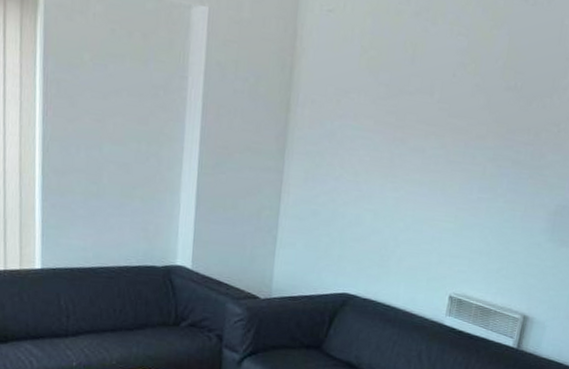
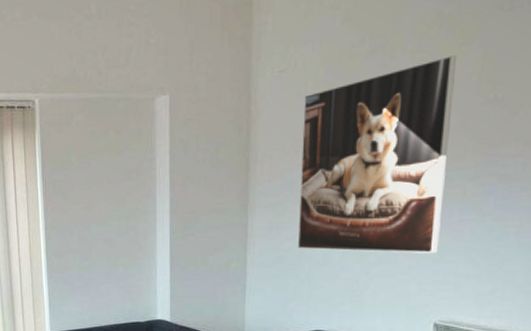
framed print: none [331,35,488,227] -> present [297,55,456,253]

